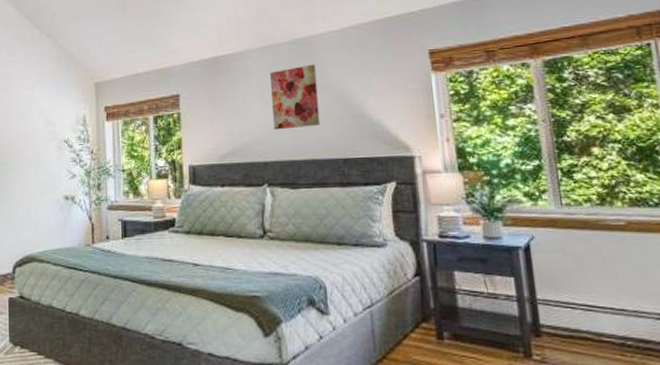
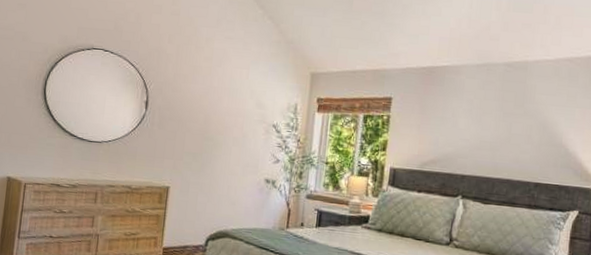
wall art: present [270,64,321,130] -> none [475,88,526,149]

